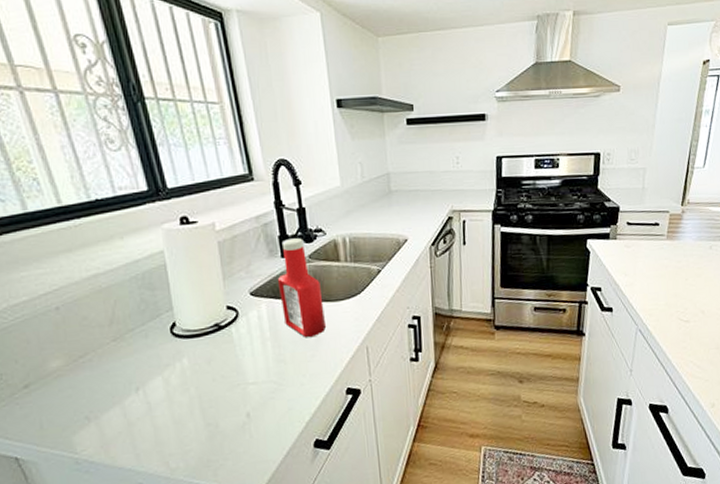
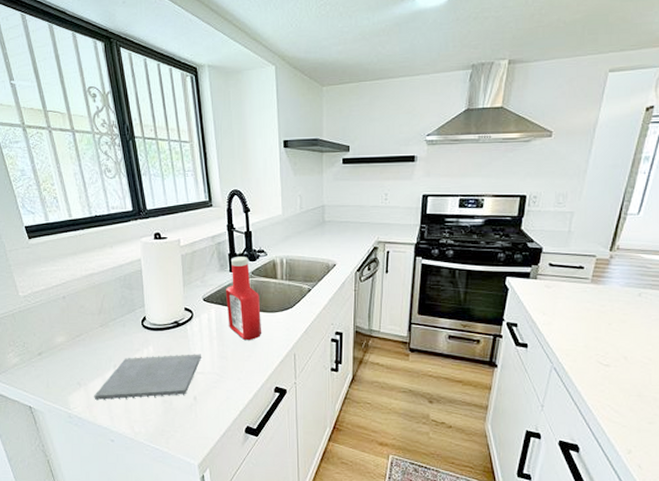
notepad: none [110,360,253,437] -> present [94,354,201,401]

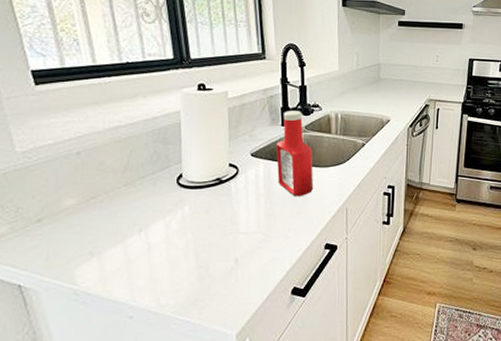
notepad: present [94,354,201,401] -> none [110,212,246,272]

